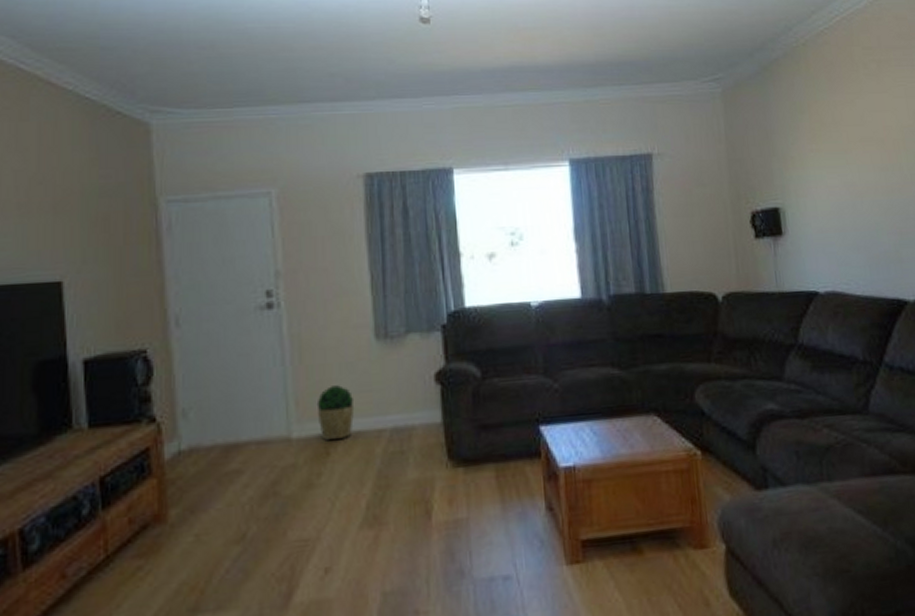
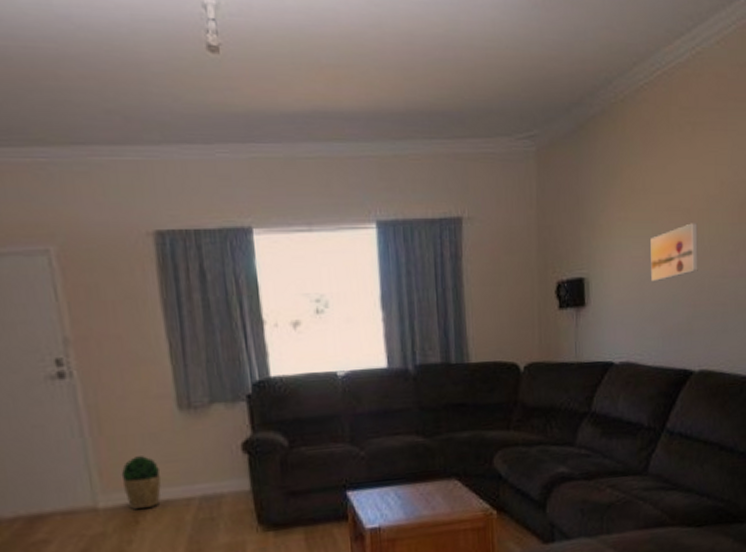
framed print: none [845,152,900,211] -> present [650,223,698,282]

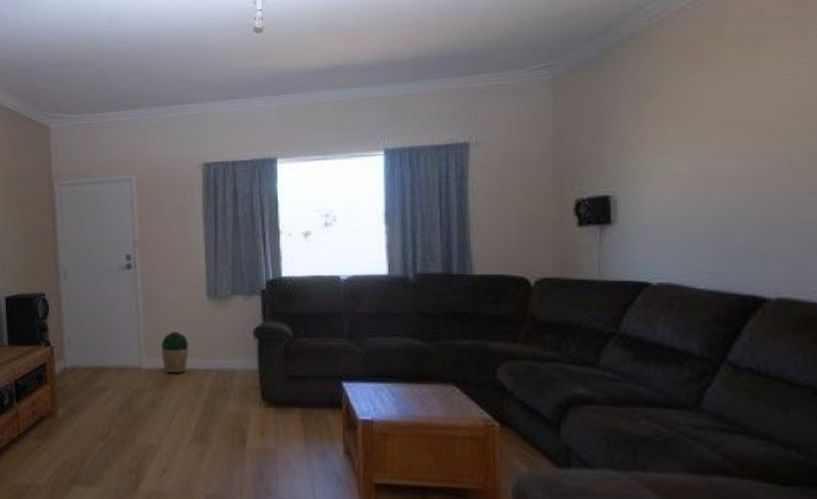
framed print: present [650,223,698,282] -> none [699,136,770,200]

